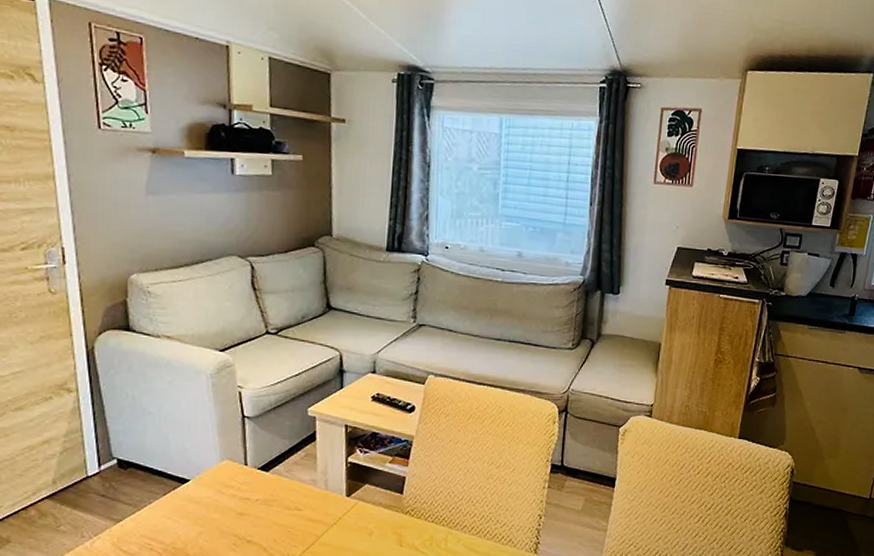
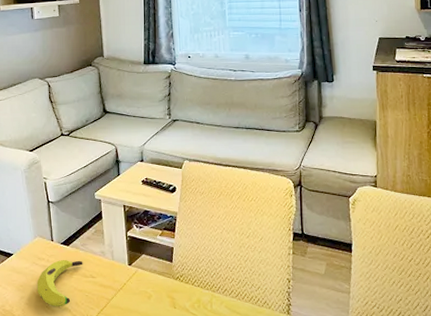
banana: none [221,489,287,545] -> present [37,260,83,307]

